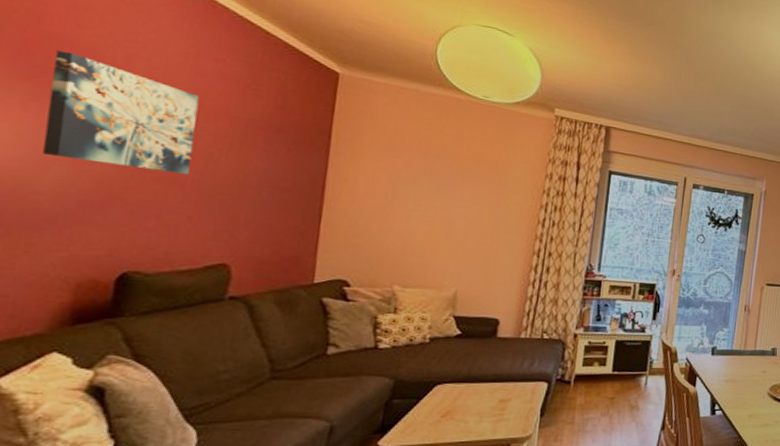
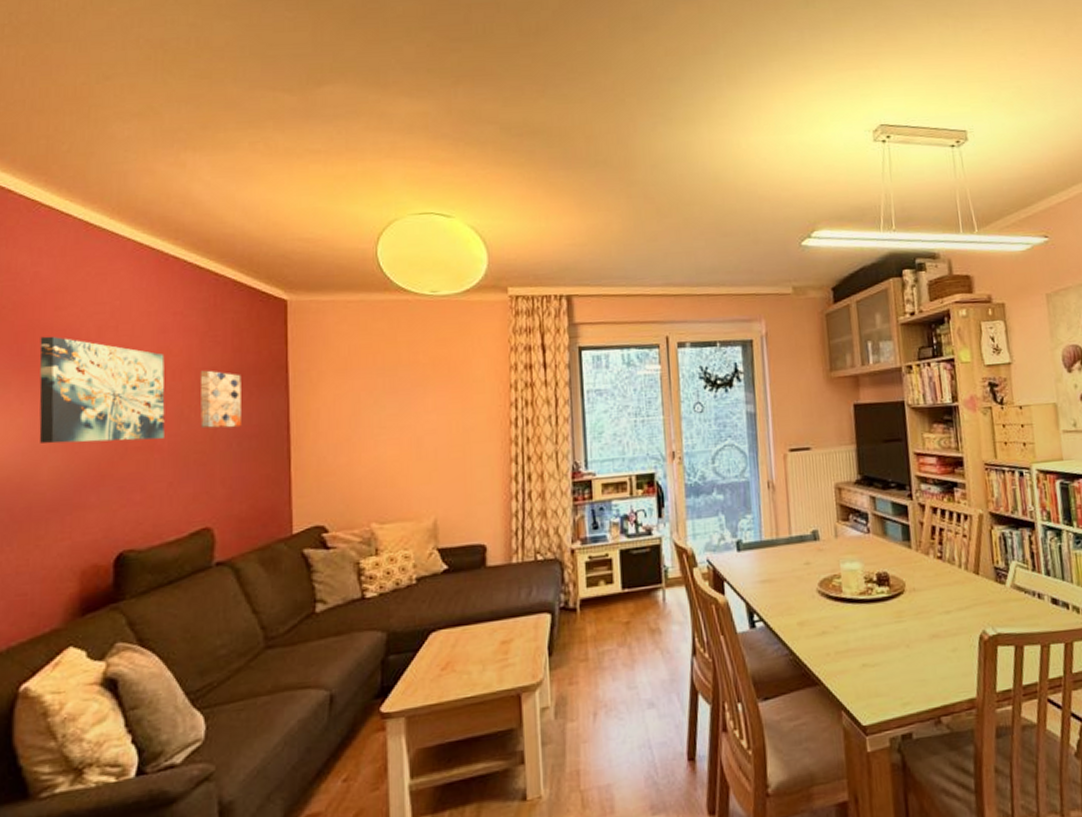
wall art: none [230,119,281,179] -> present [199,370,243,429]

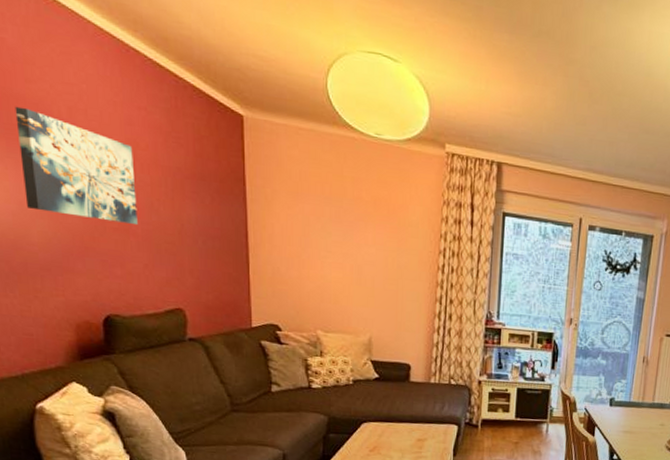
wall art: present [199,370,243,429] -> none [166,168,206,228]

